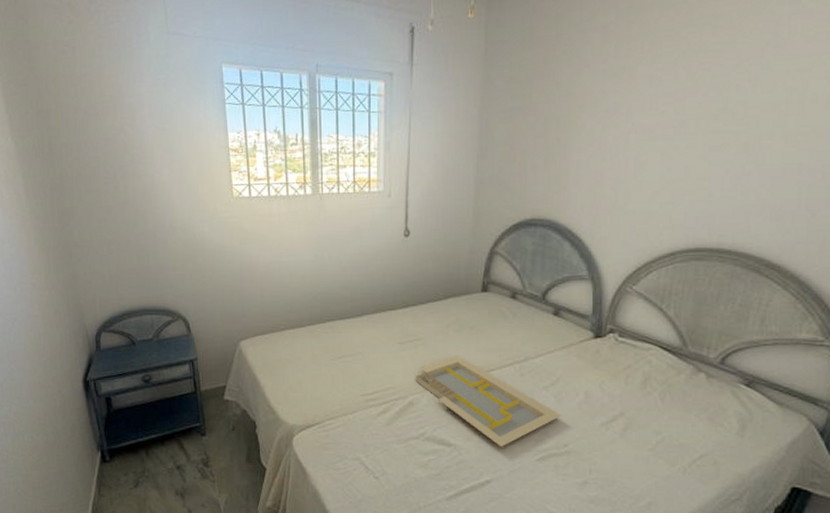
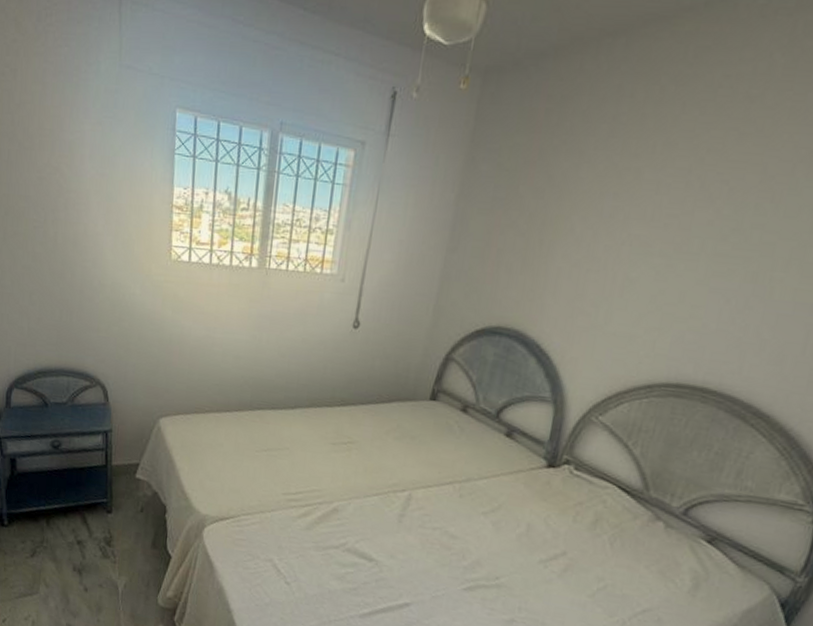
serving tray: present [415,355,562,447] -> none [343,465,498,570]

